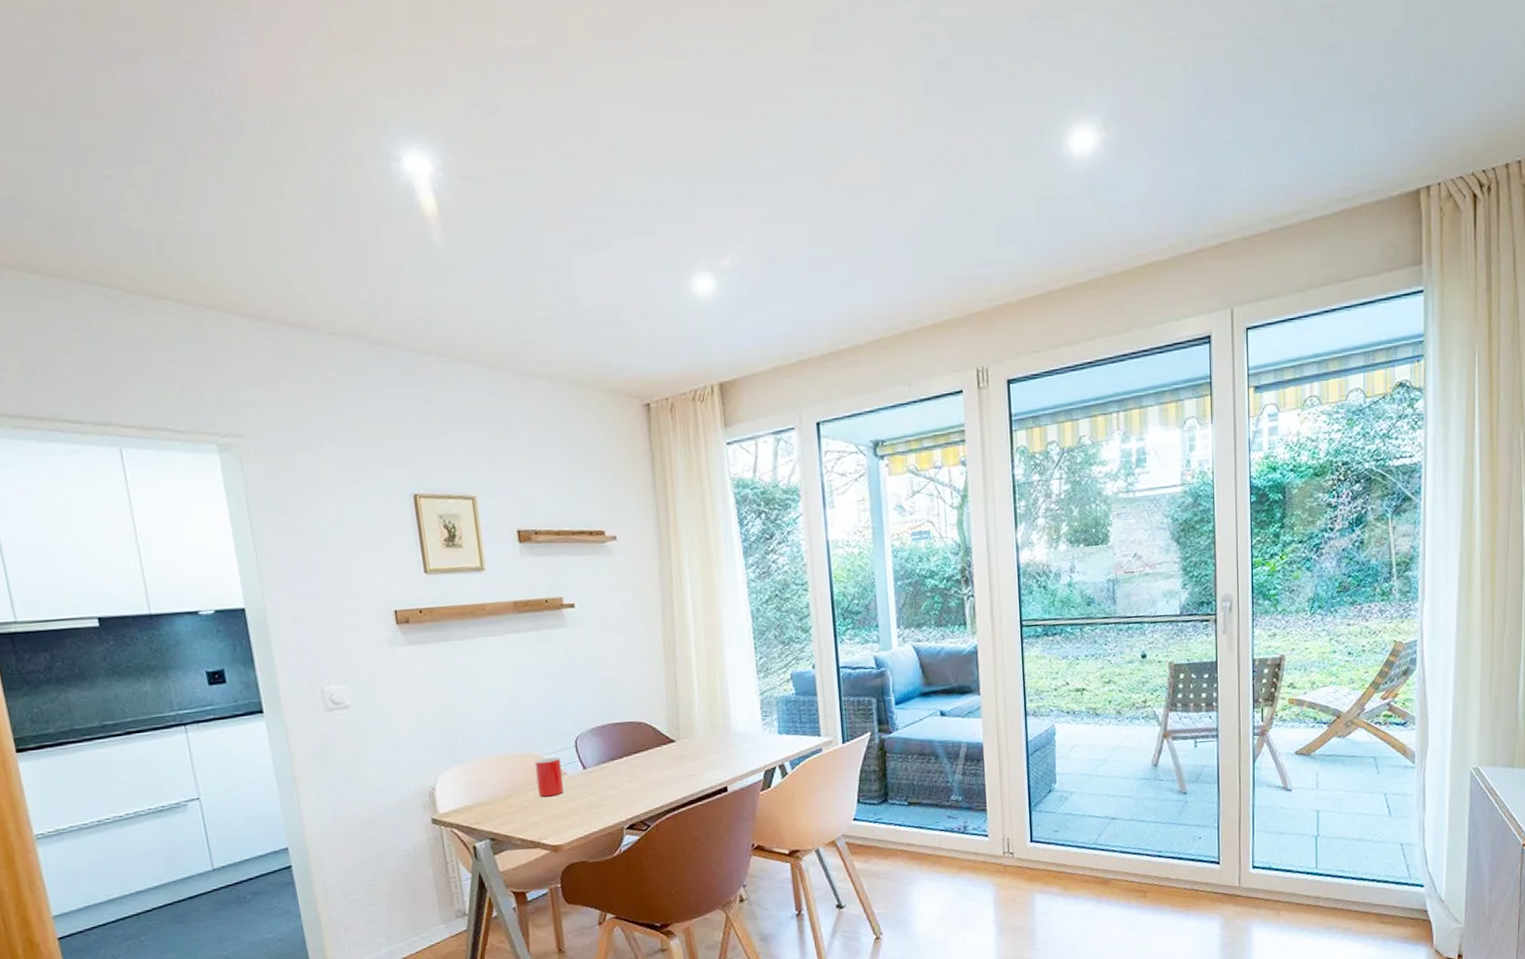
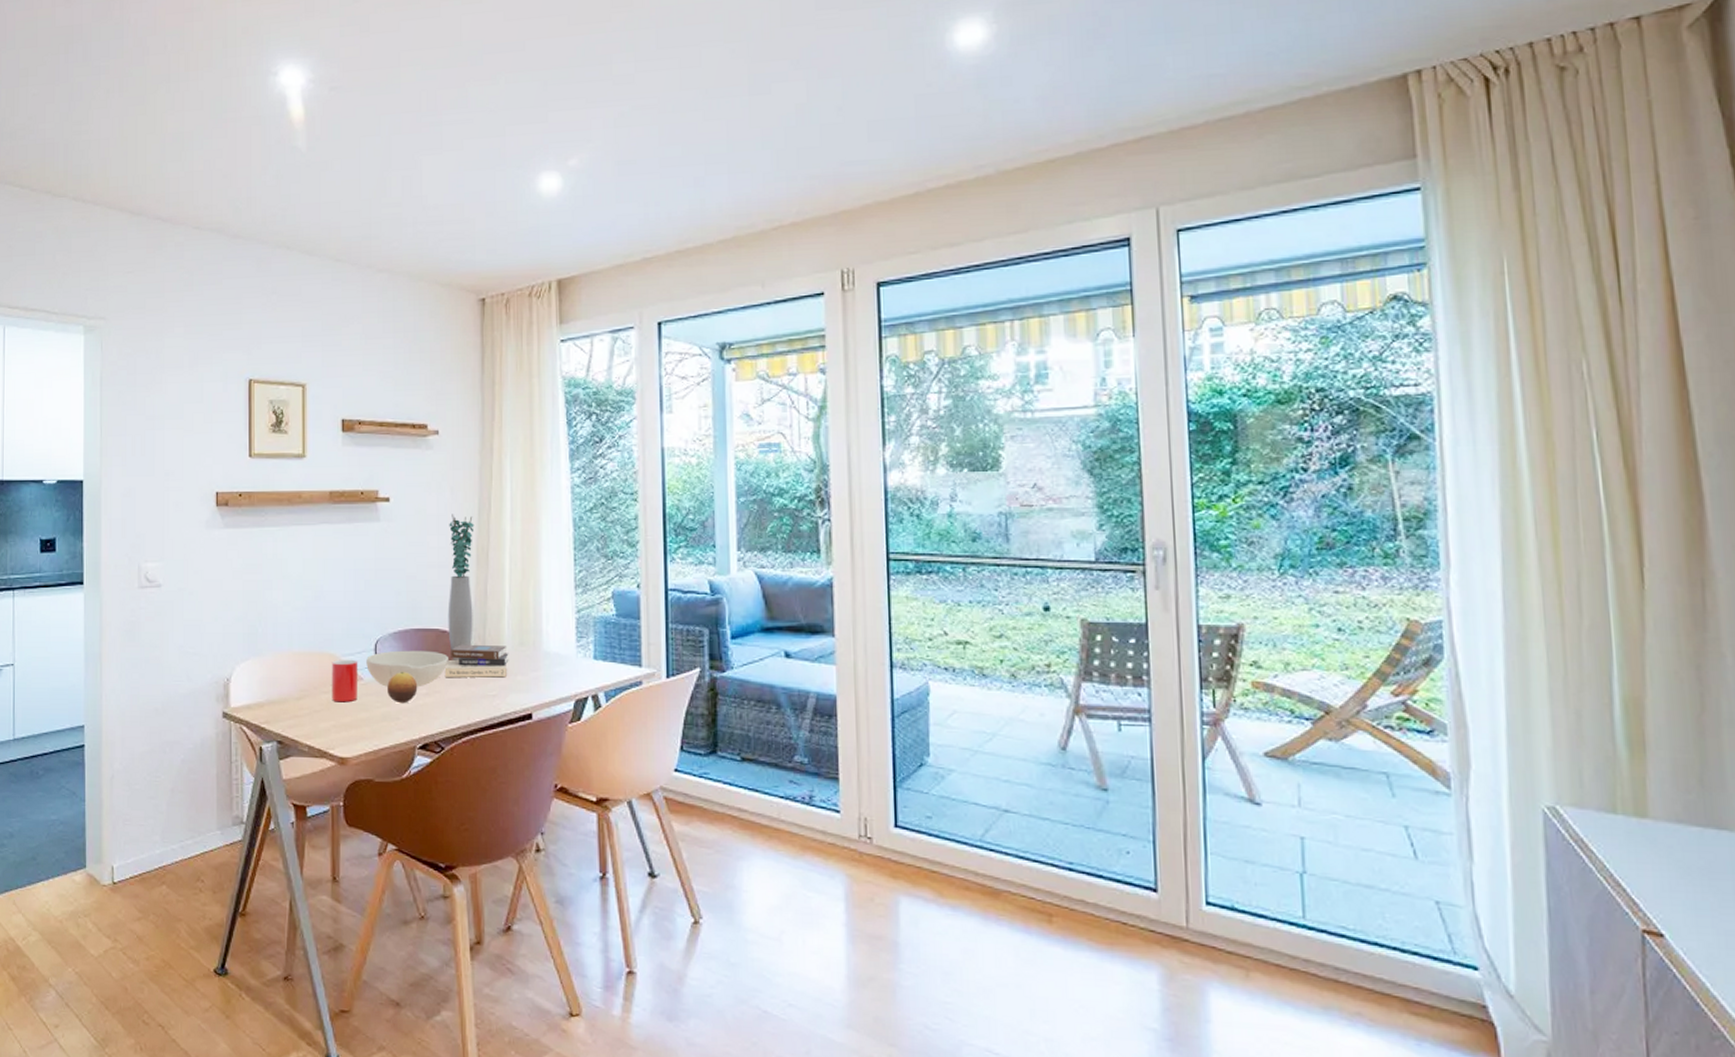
bowl: none [568,741,647,778] -> present [366,650,448,688]
fruit: none [591,763,620,792] -> present [387,672,418,704]
vase: none [635,614,668,748] -> present [447,514,474,660]
books: none [643,730,703,765] -> present [444,644,509,678]

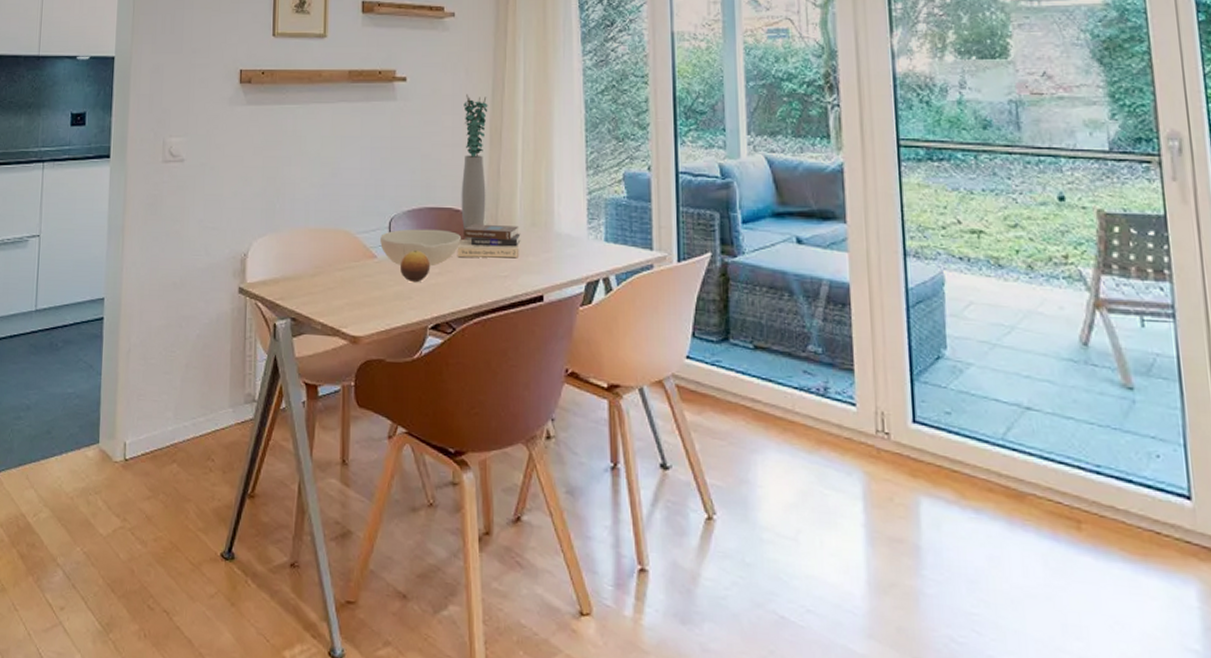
cup: present [331,659,359,703] -> none [346,236,373,280]

